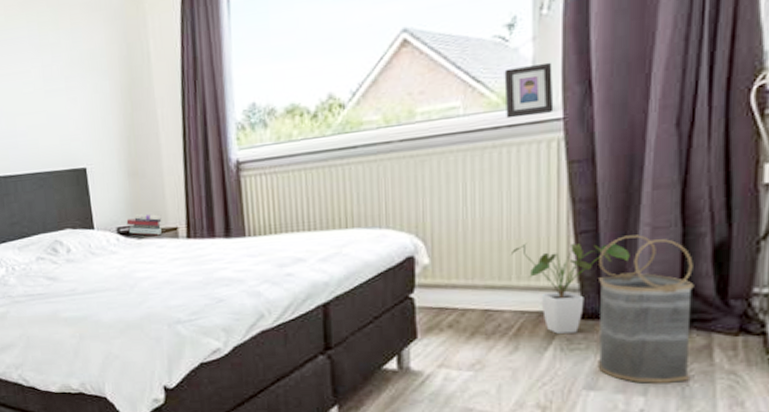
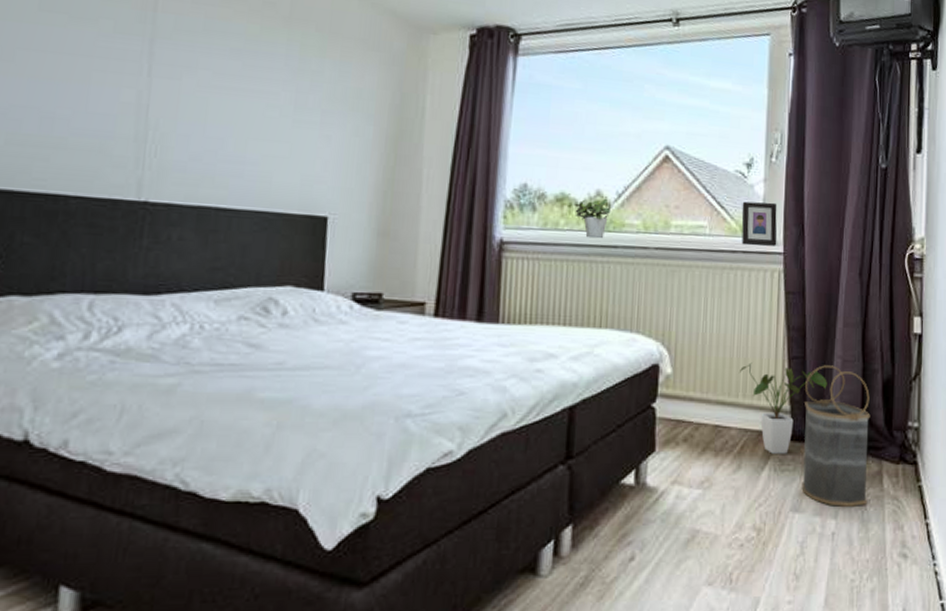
books: present [126,213,162,236] -> none [365,279,409,309]
potted plant: none [305,99,346,144] -> present [574,198,612,239]

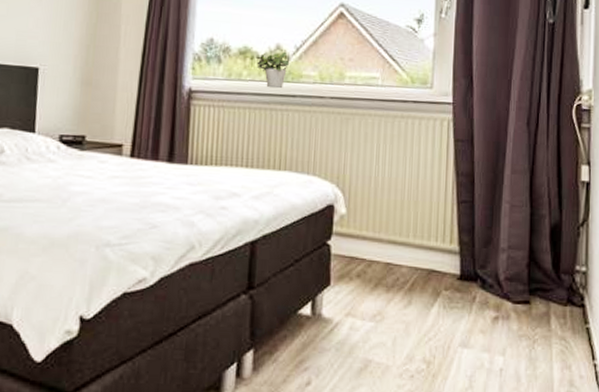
house plant: present [740,362,827,454] -> none [410,205,495,292]
picture frame: present [741,201,777,247] -> none [412,54,447,97]
basket: present [802,365,871,507] -> none [470,209,538,345]

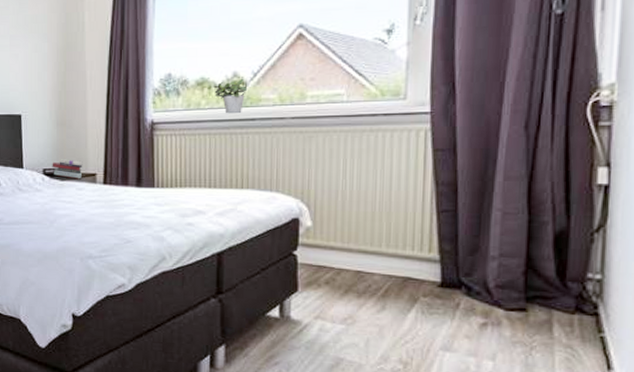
books: none [70,123,108,150] -> present [52,158,83,179]

